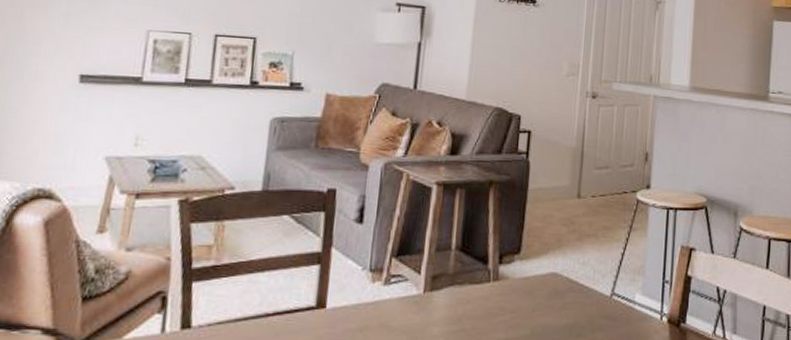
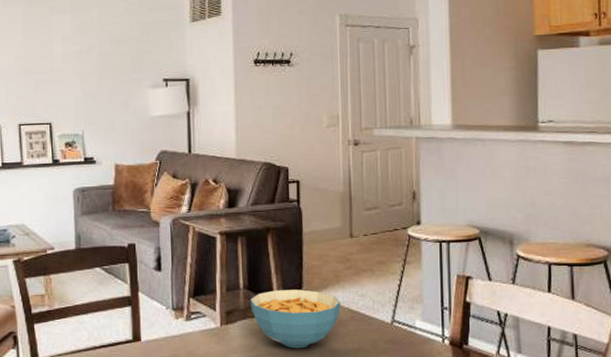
cereal bowl: none [461,253,561,323] -> present [250,289,341,349]

